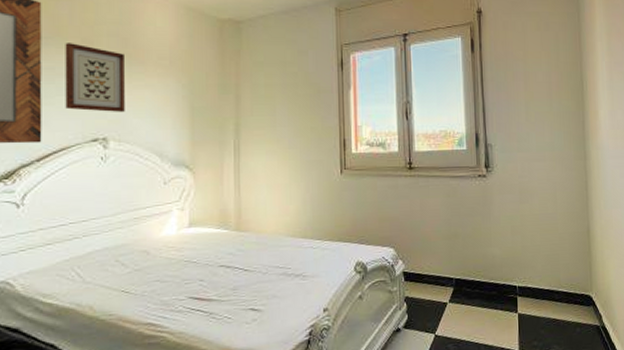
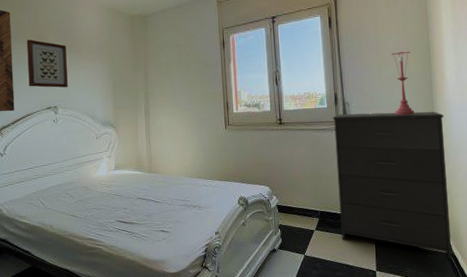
dresser: none [473,157,602,333] -> present [333,111,452,260]
table lamp: none [540,85,566,162] -> present [391,51,415,115]

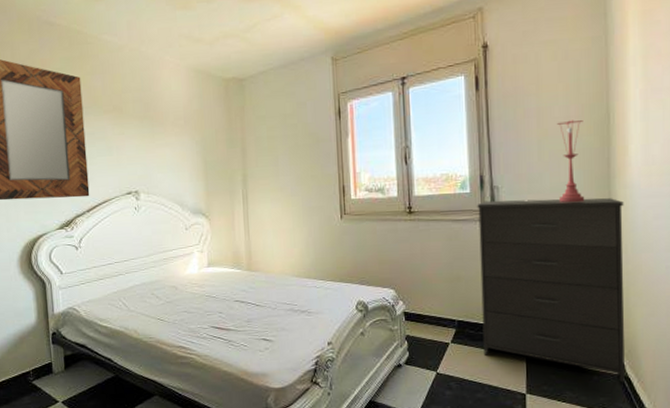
wall art: present [26,39,68,88] -> none [101,110,151,169]

